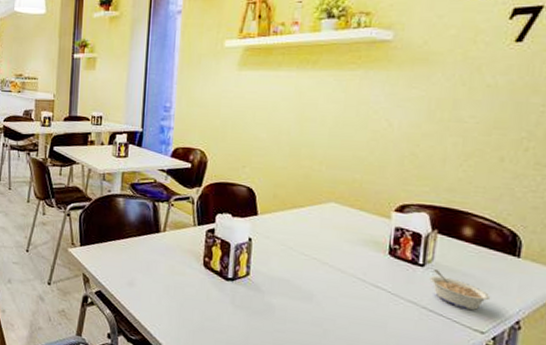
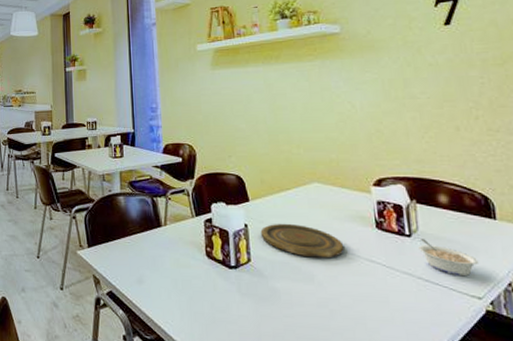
plate: none [264,240,351,280] -> present [260,223,344,258]

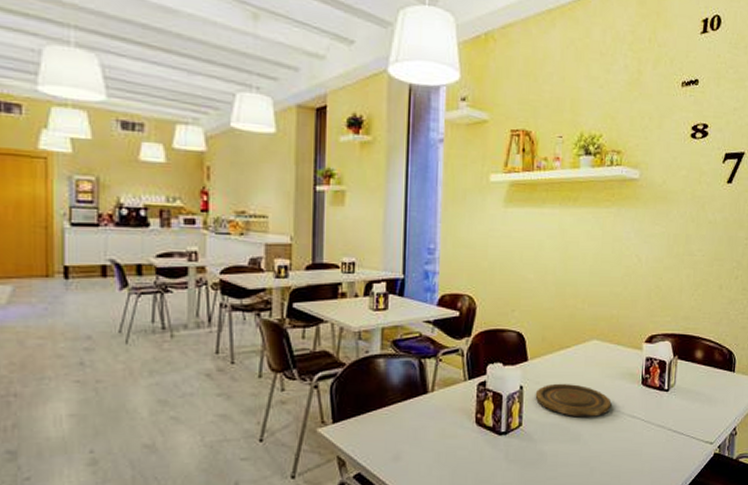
legume: present [418,239,480,277] -> none [673,393,716,425]

